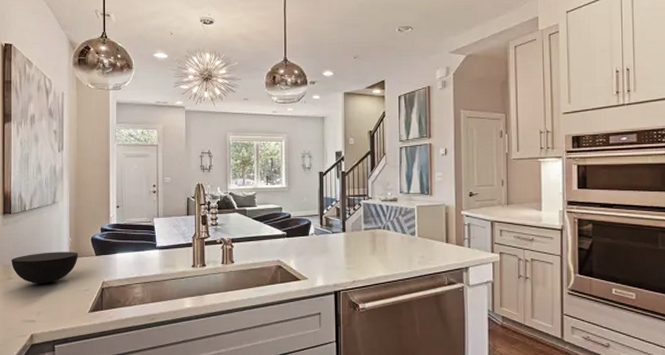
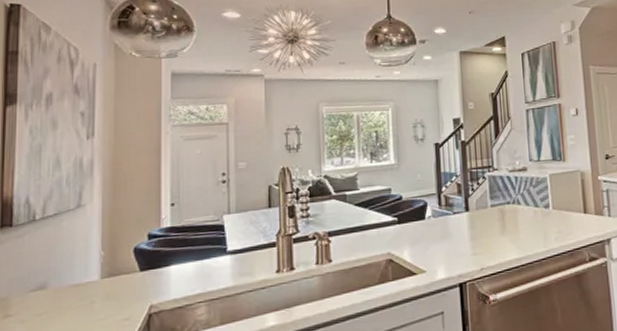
bowl: present [11,252,78,284] -> none [10,269,114,319]

